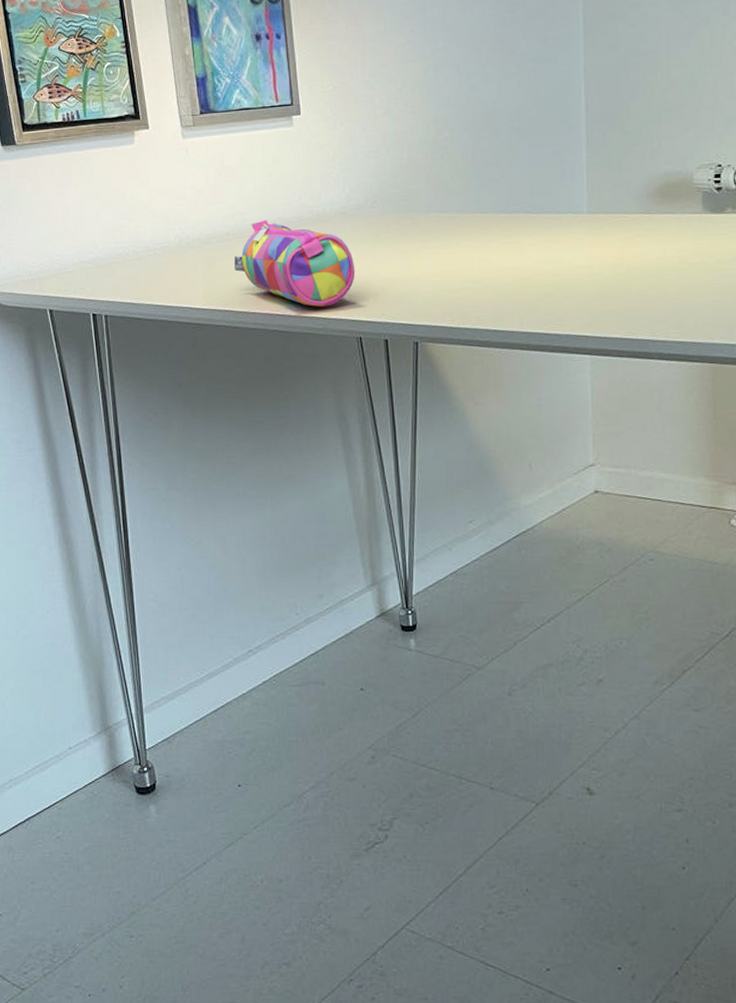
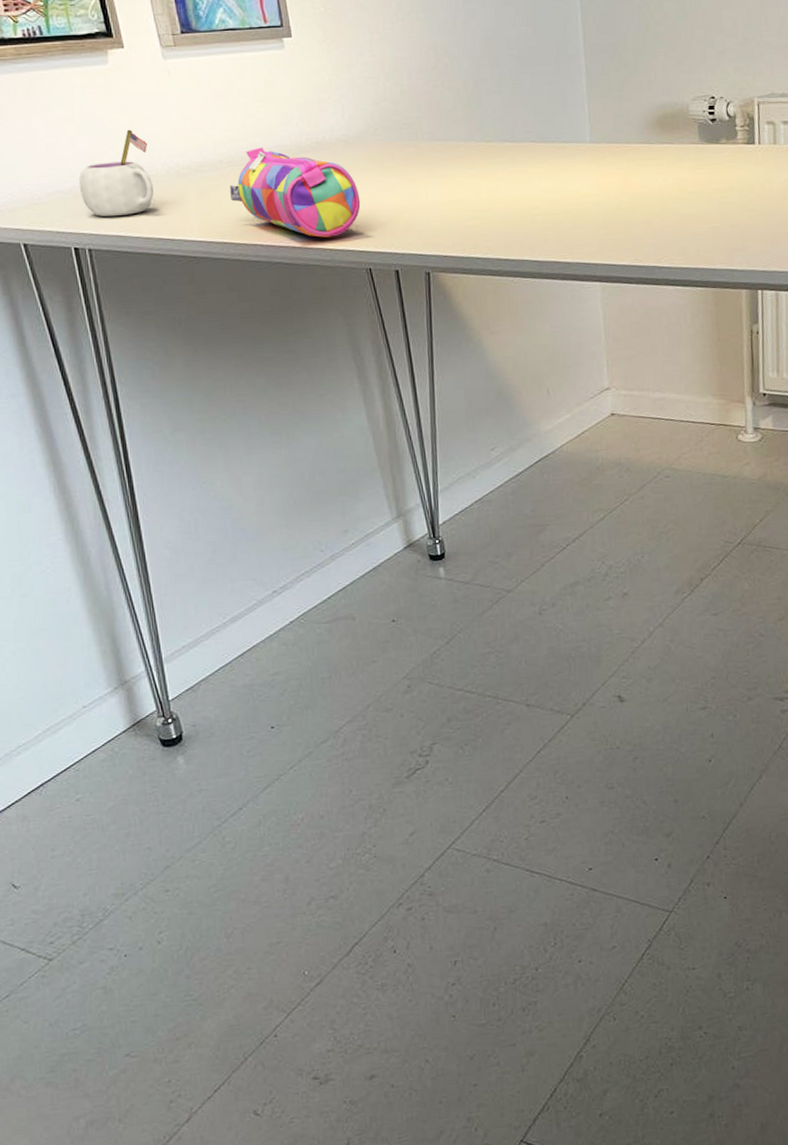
mug: none [100,204,166,286] -> present [78,129,154,217]

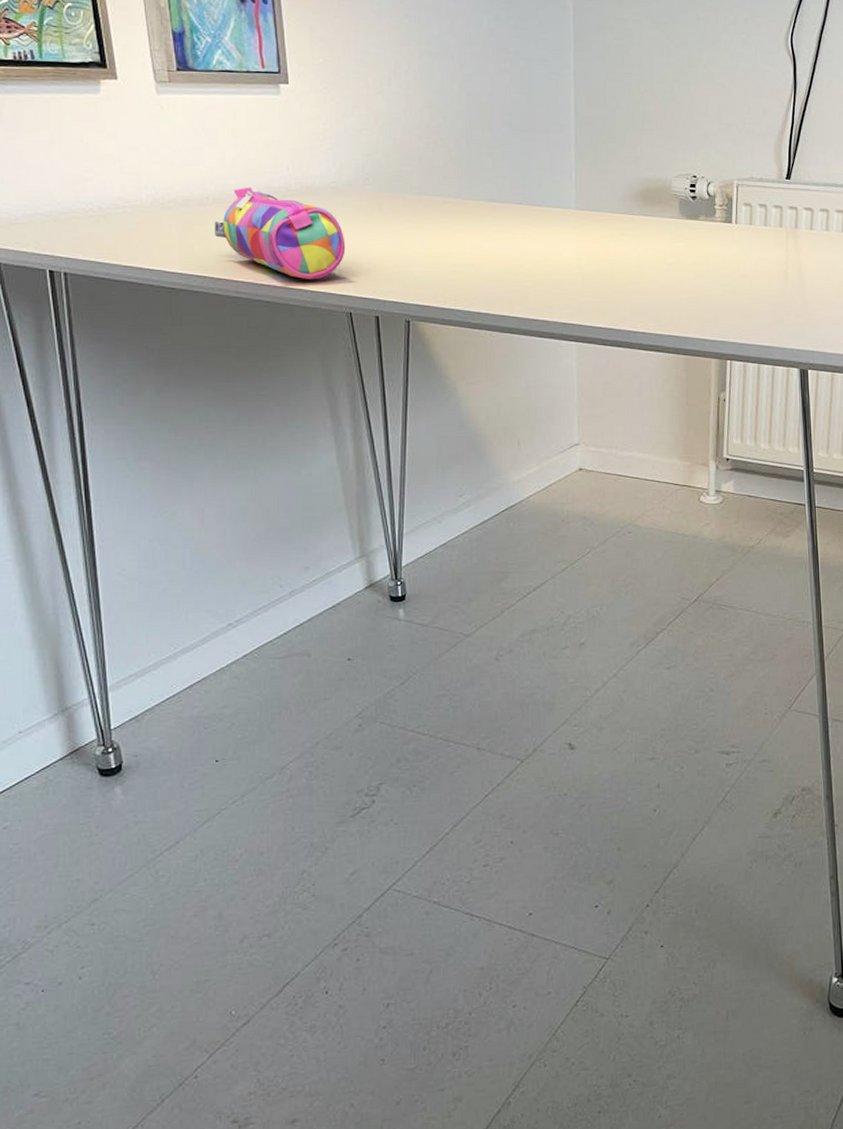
mug: present [78,129,154,217] -> none [59,158,137,243]

